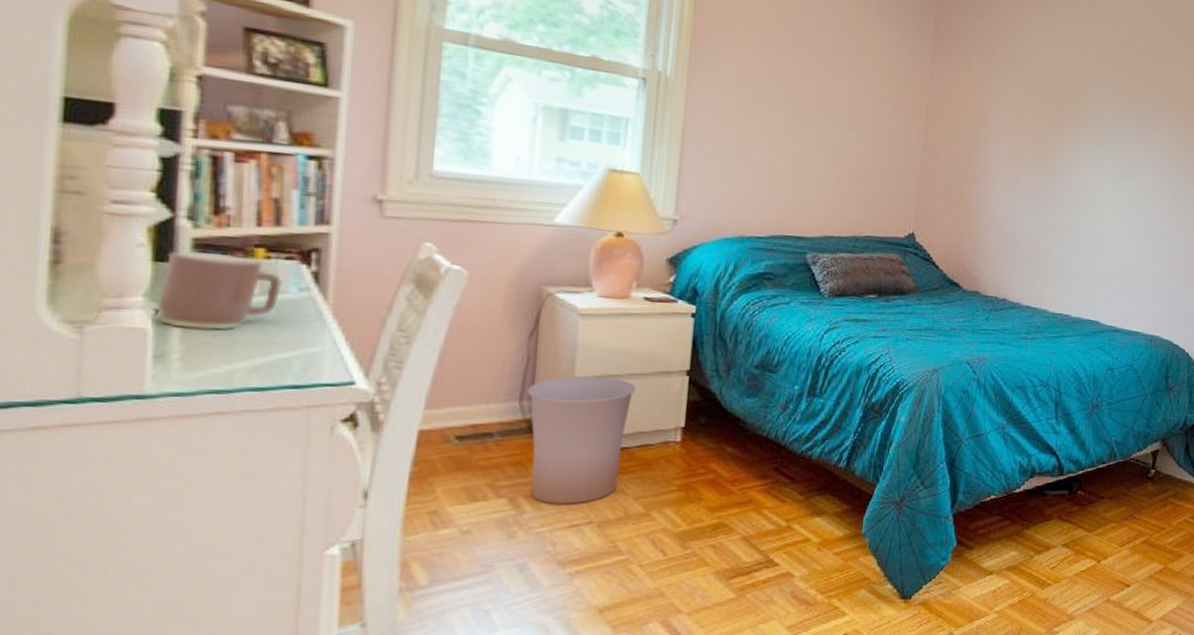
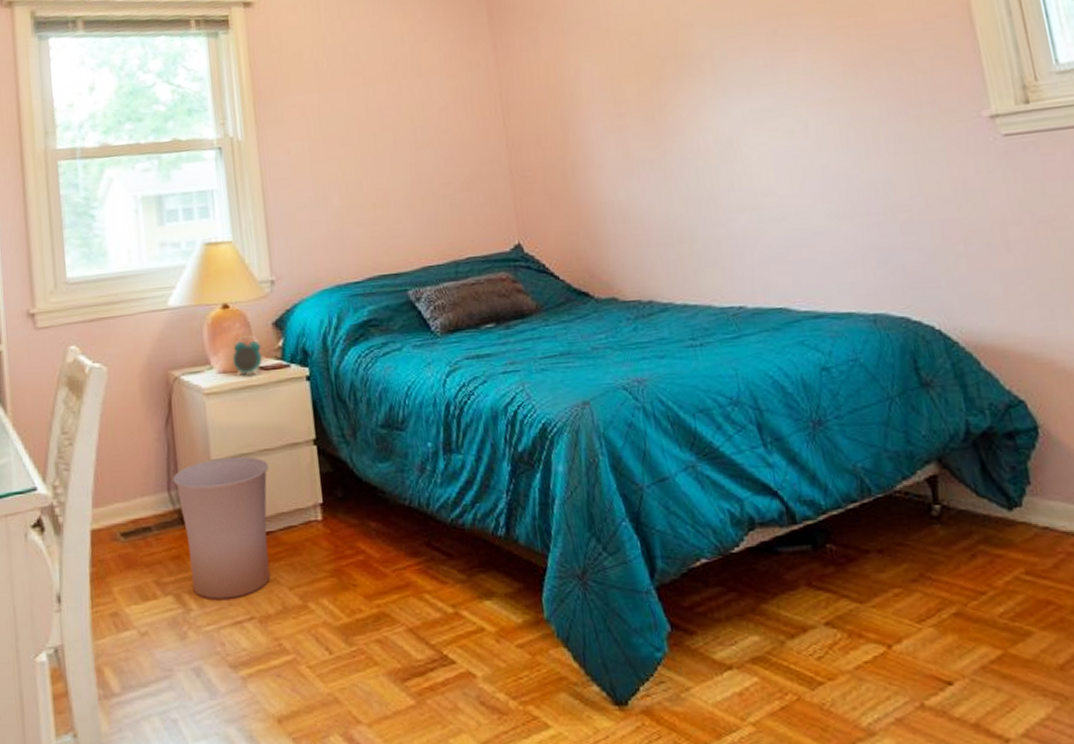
alarm clock: none [617,266,651,305] -> present [232,336,263,377]

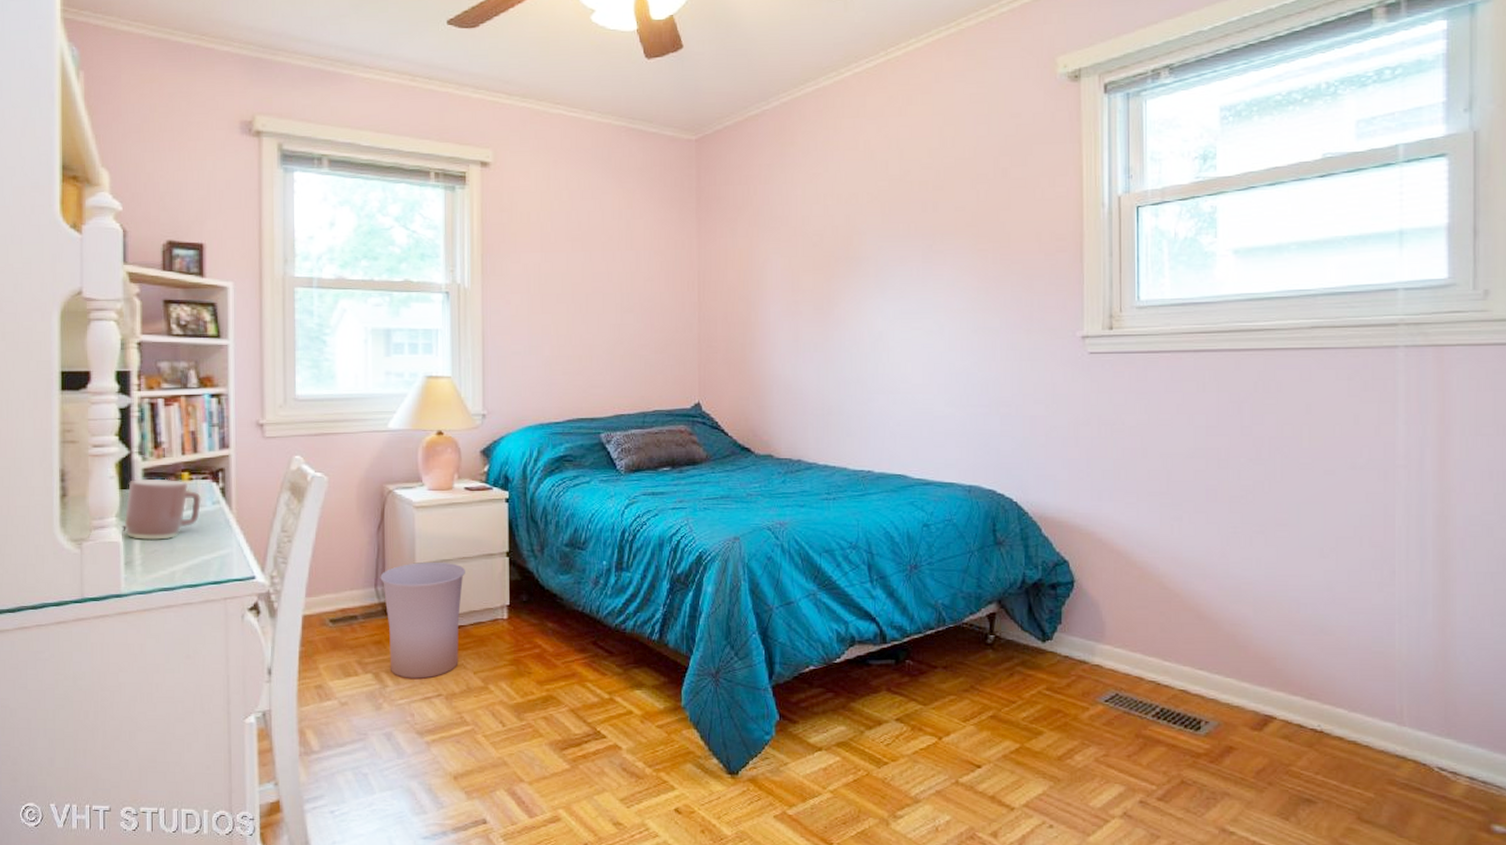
alarm clock: present [232,336,263,377] -> none [442,460,470,495]

